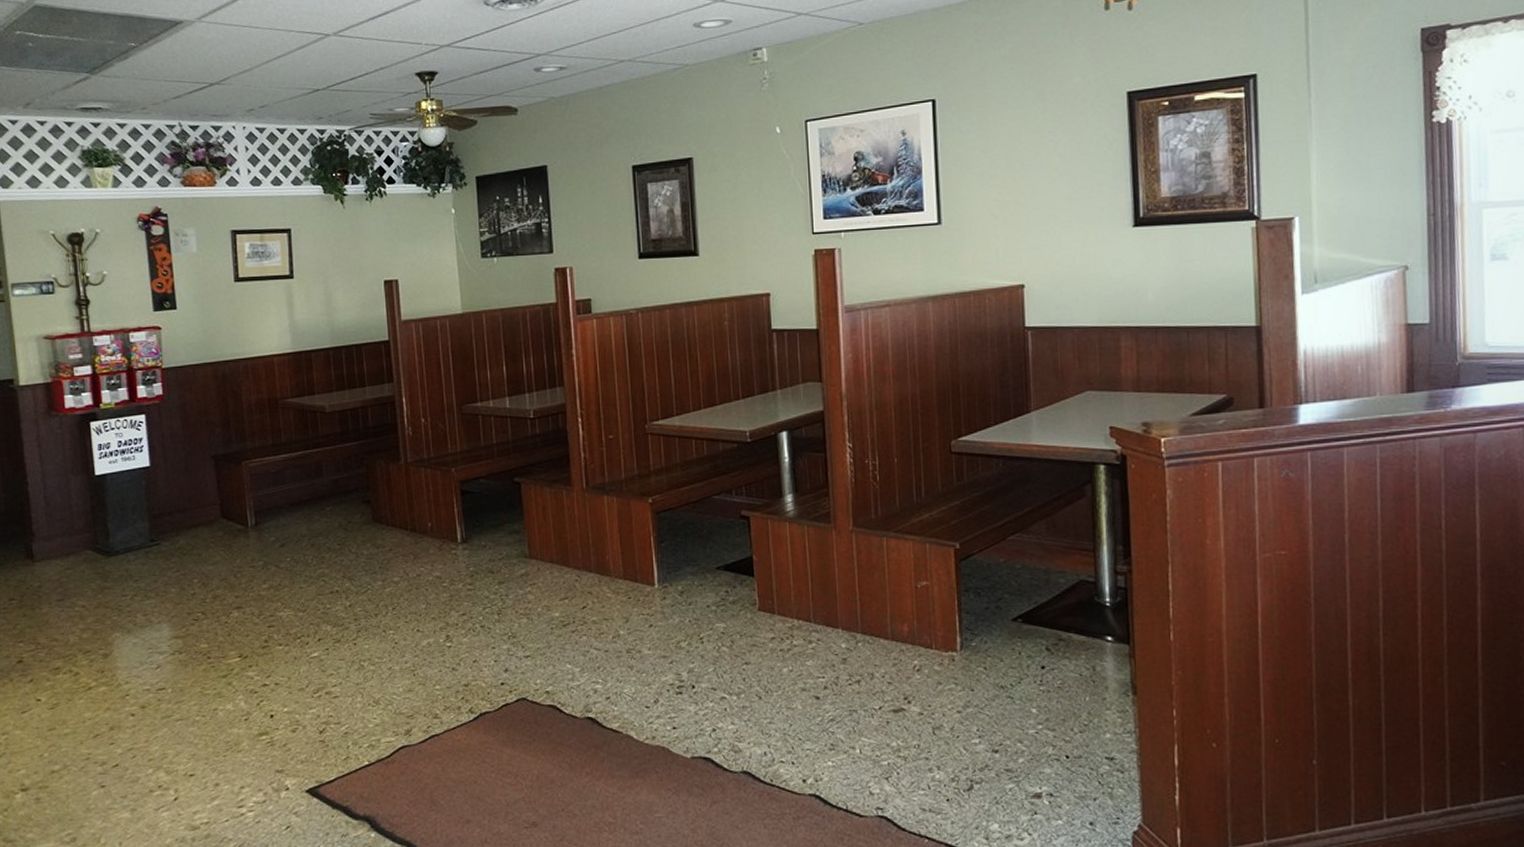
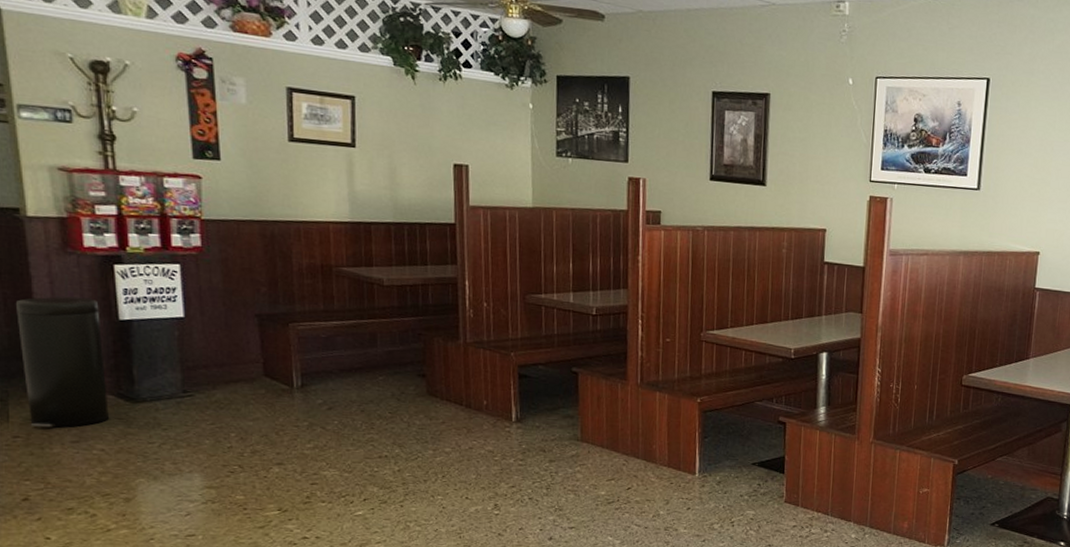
pedal bin: none [11,457,88,589] -> present [16,296,109,428]

